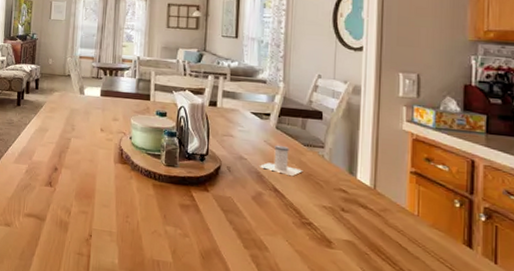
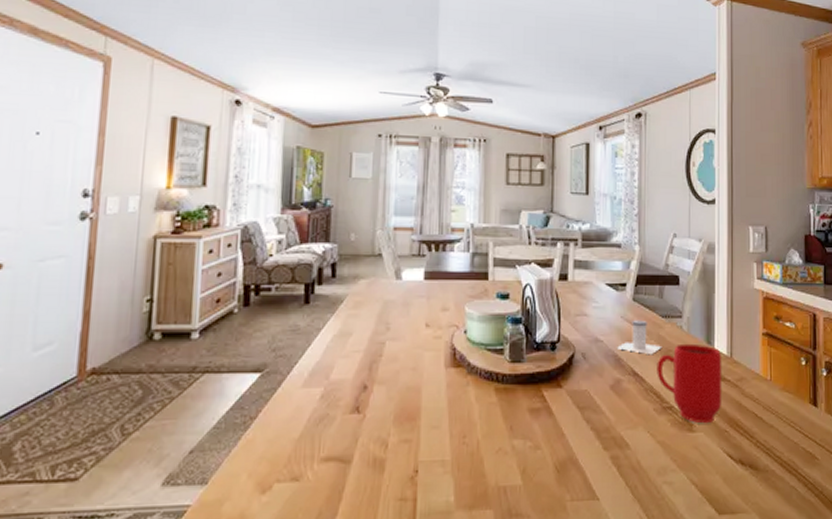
mug: none [297,170,365,244] -> present [657,343,722,424]

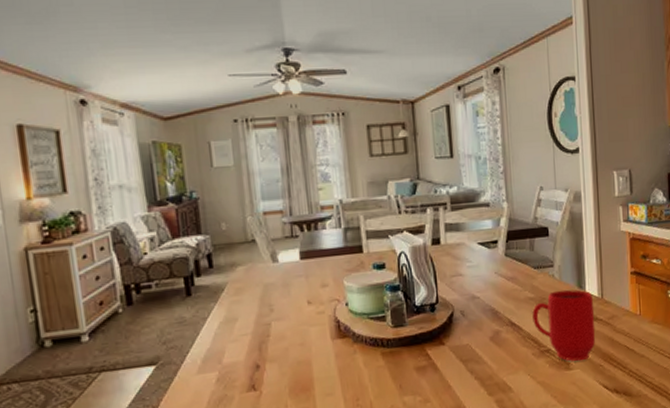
salt shaker: present [616,319,662,354] -> none [492,273,537,305]

